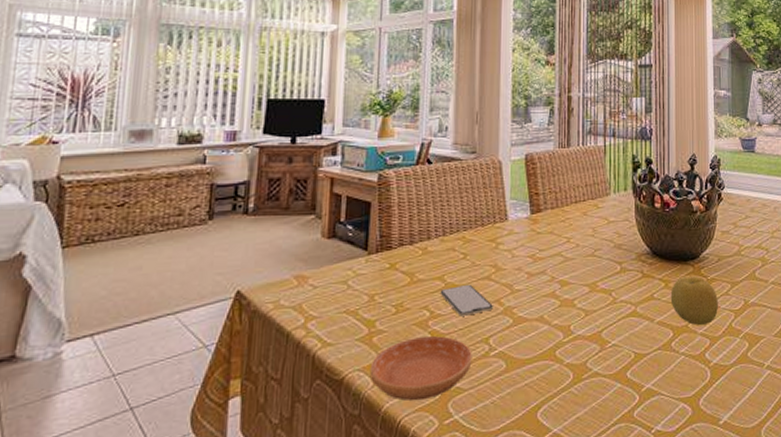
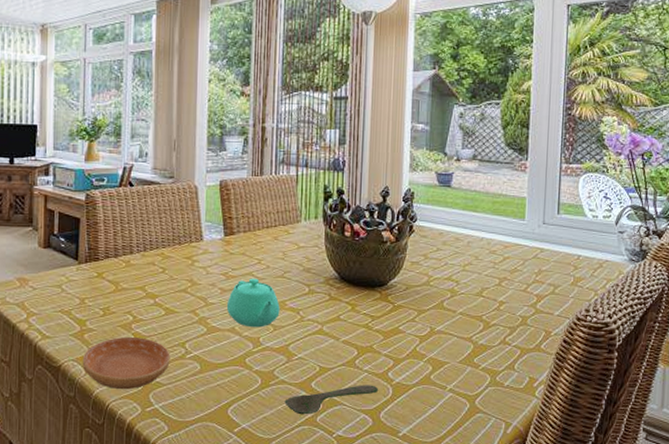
smartphone: present [440,284,493,316] -> none [141,295,189,322]
teapot: none [534,258,591,315] -> present [226,278,280,328]
spoon: none [599,368,697,411] -> present [284,385,379,415]
fruit: present [670,276,718,326] -> none [356,302,404,348]

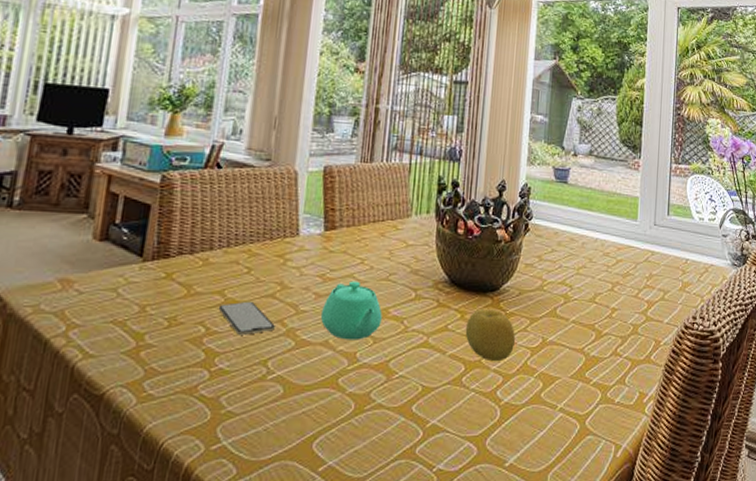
saucer: present [82,337,170,390] -> none [133,355,248,423]
smartphone: none [141,295,189,322] -> present [218,301,275,335]
spoon: present [284,385,379,415] -> none [380,406,486,446]
fruit: none [356,302,404,348] -> present [465,309,515,362]

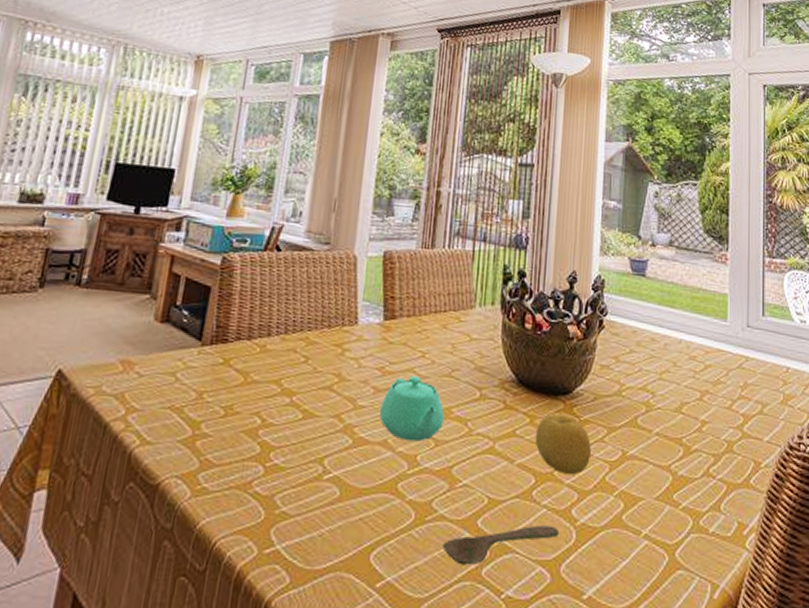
smartphone: present [218,301,275,335] -> none [274,392,332,429]
spoon: none [380,406,486,446] -> present [442,525,560,566]

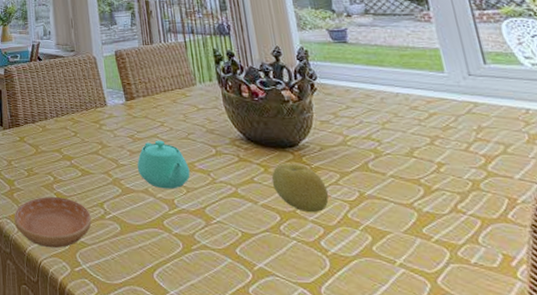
saucer: none [188,447,304,522] -> present [14,197,92,248]
spoon: present [442,525,560,566] -> none [210,254,314,285]

